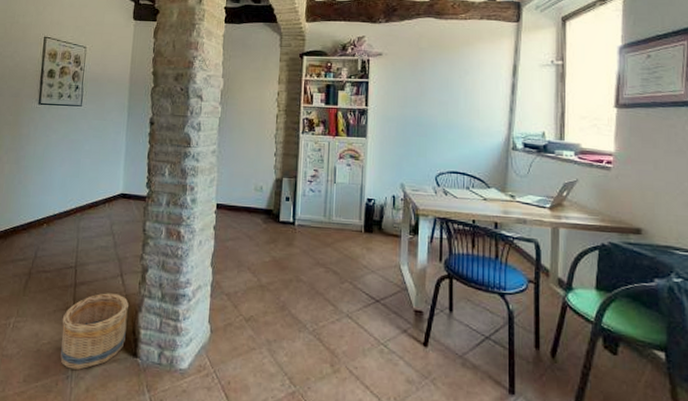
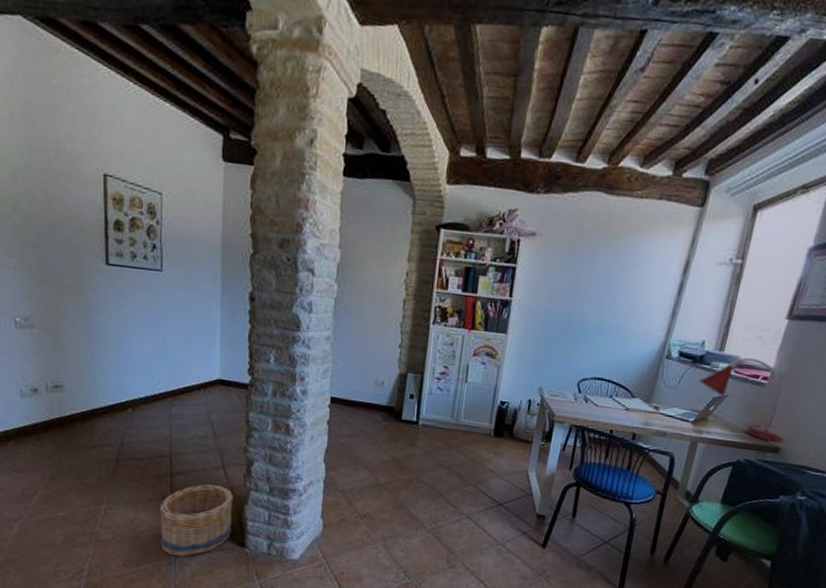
desk lamp: none [546,144,645,225] -> present [698,357,786,444]

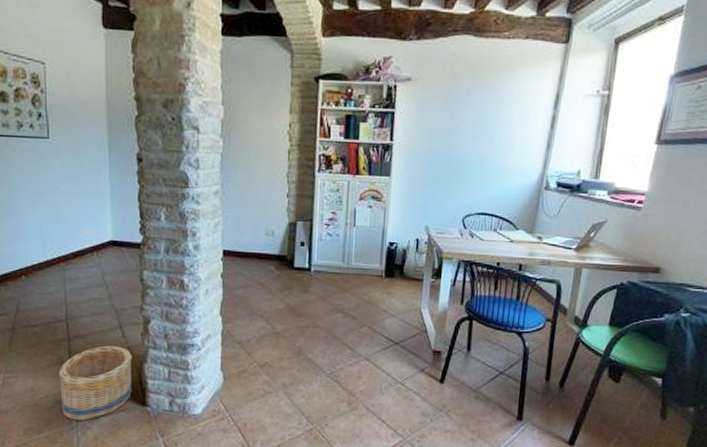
desk lamp: present [698,357,786,444] -> none [577,183,666,264]

